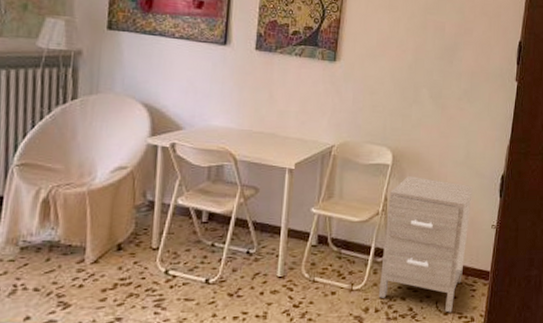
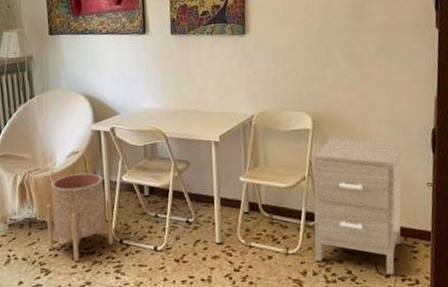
planter: none [71,192,161,295] -> present [45,173,114,262]

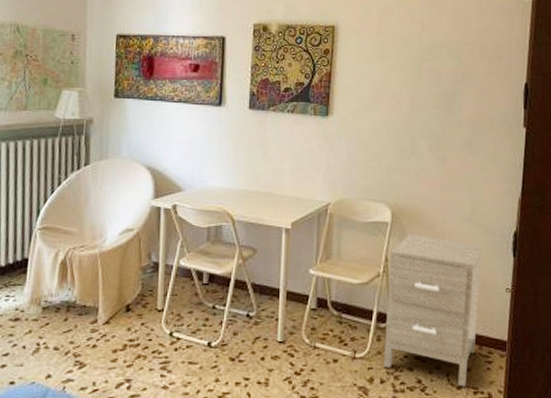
planter: present [45,173,114,262] -> none [86,254,165,355]

